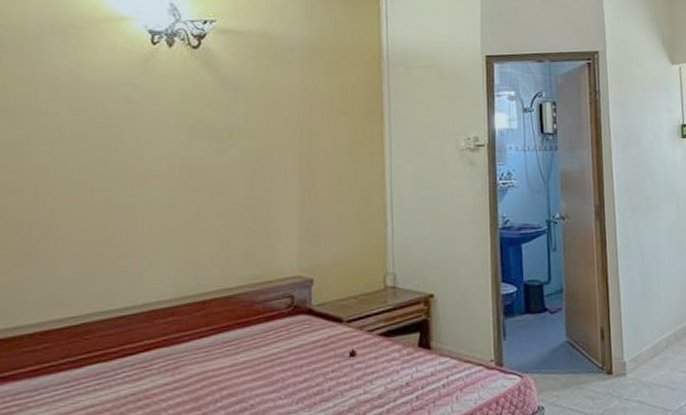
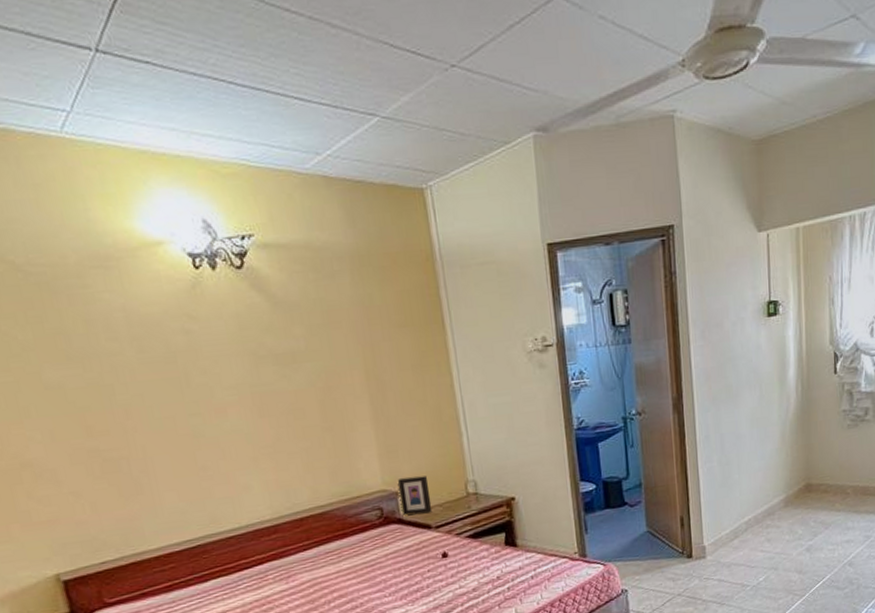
picture frame: none [315,264,346,306] -> present [398,476,433,515]

